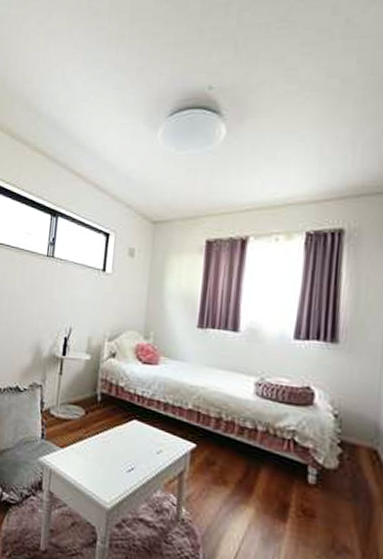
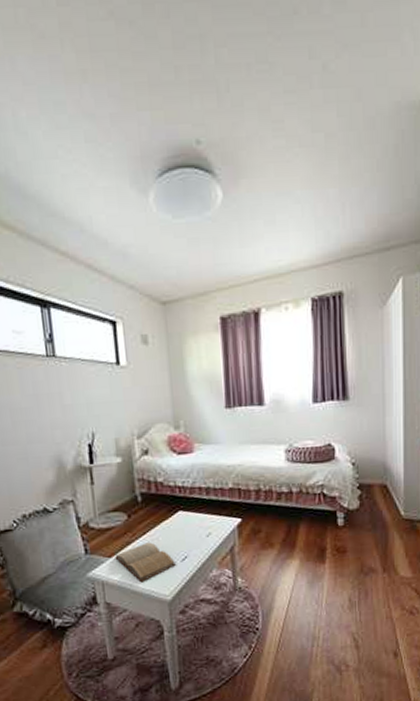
book: none [66,442,122,482] -> present [115,542,177,583]

